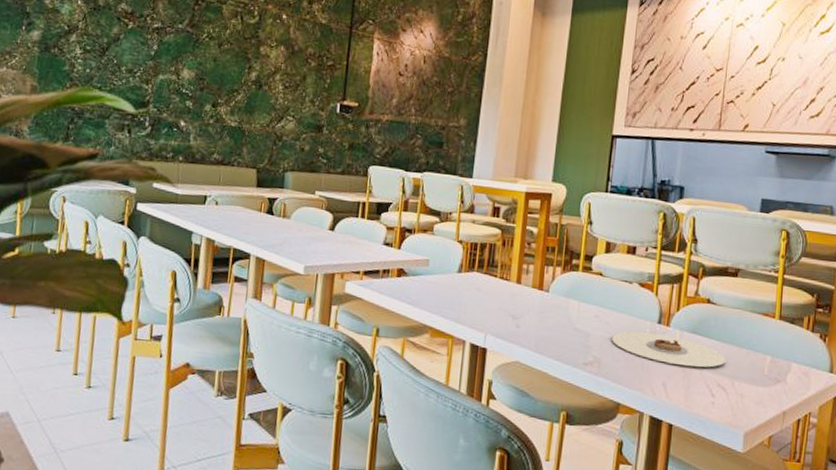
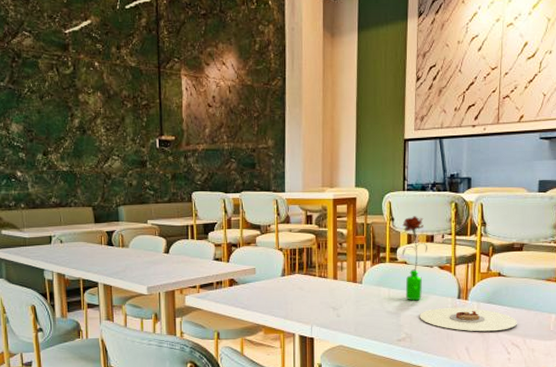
flower: none [597,222,628,320] -> present [402,216,427,301]

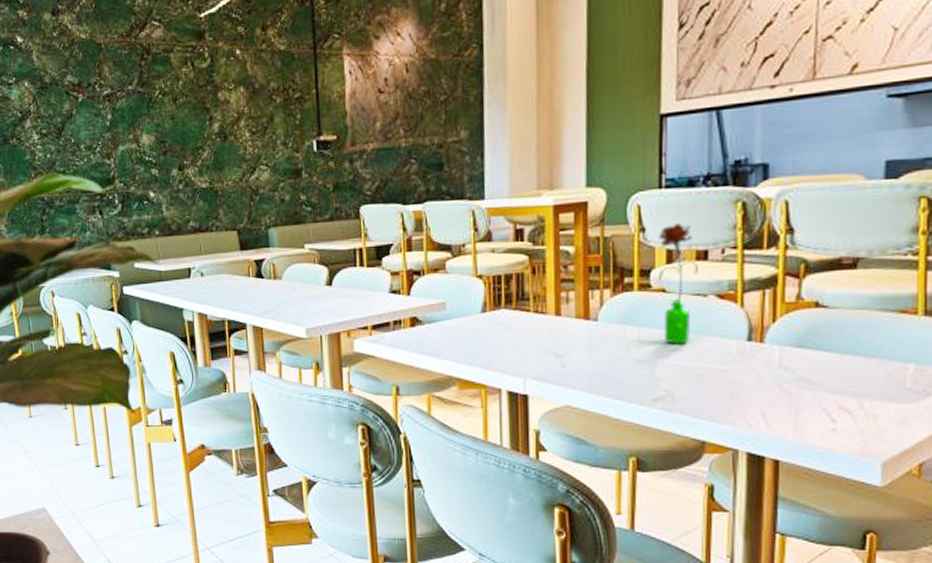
plate: present [419,308,517,332] -> none [685,354,847,389]

